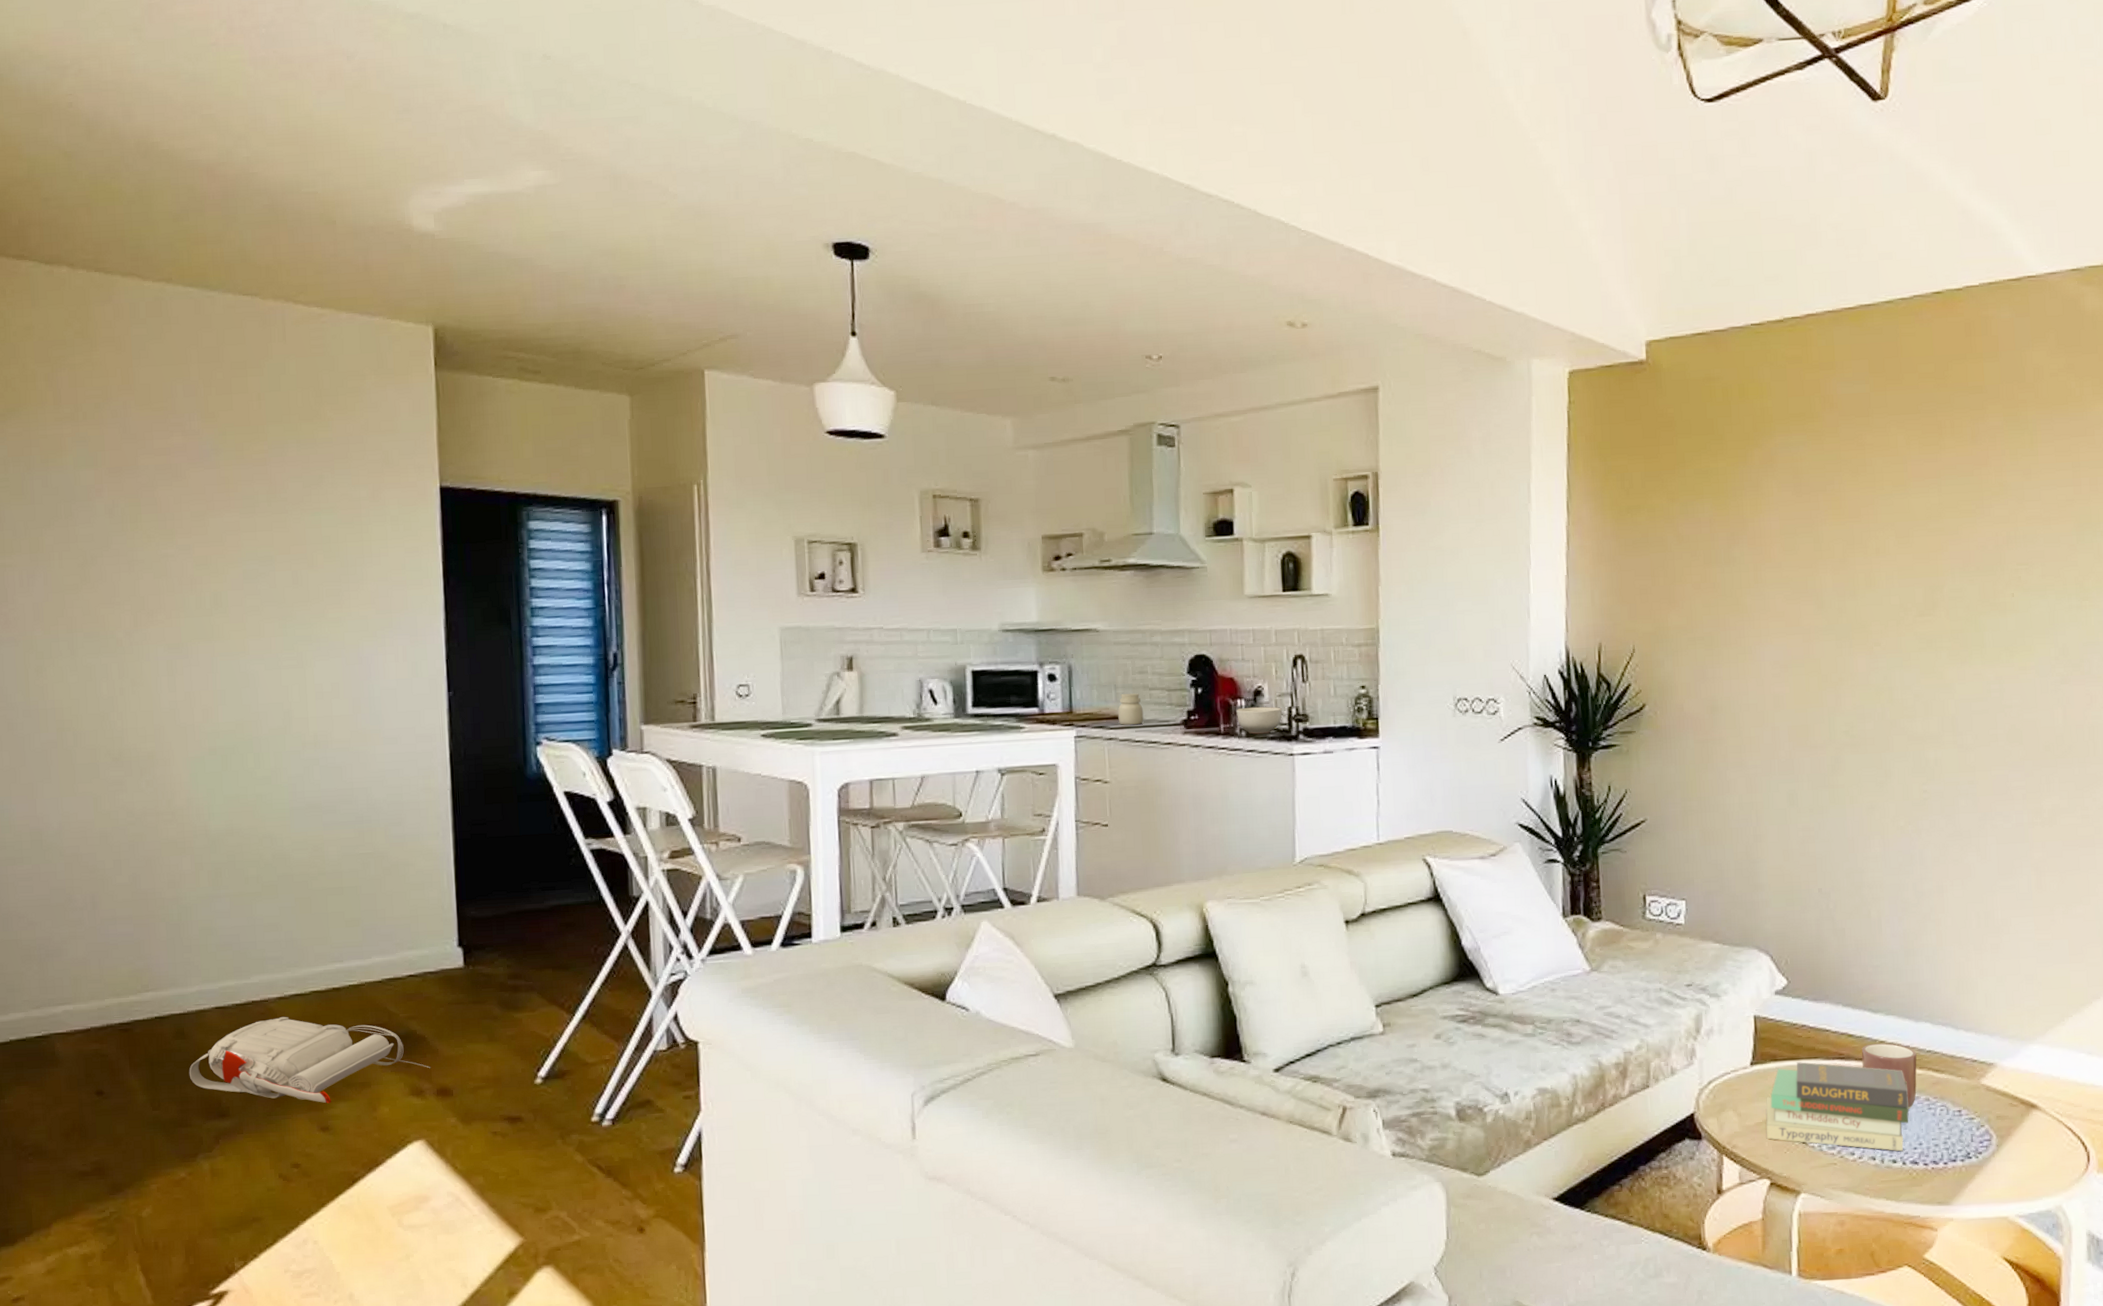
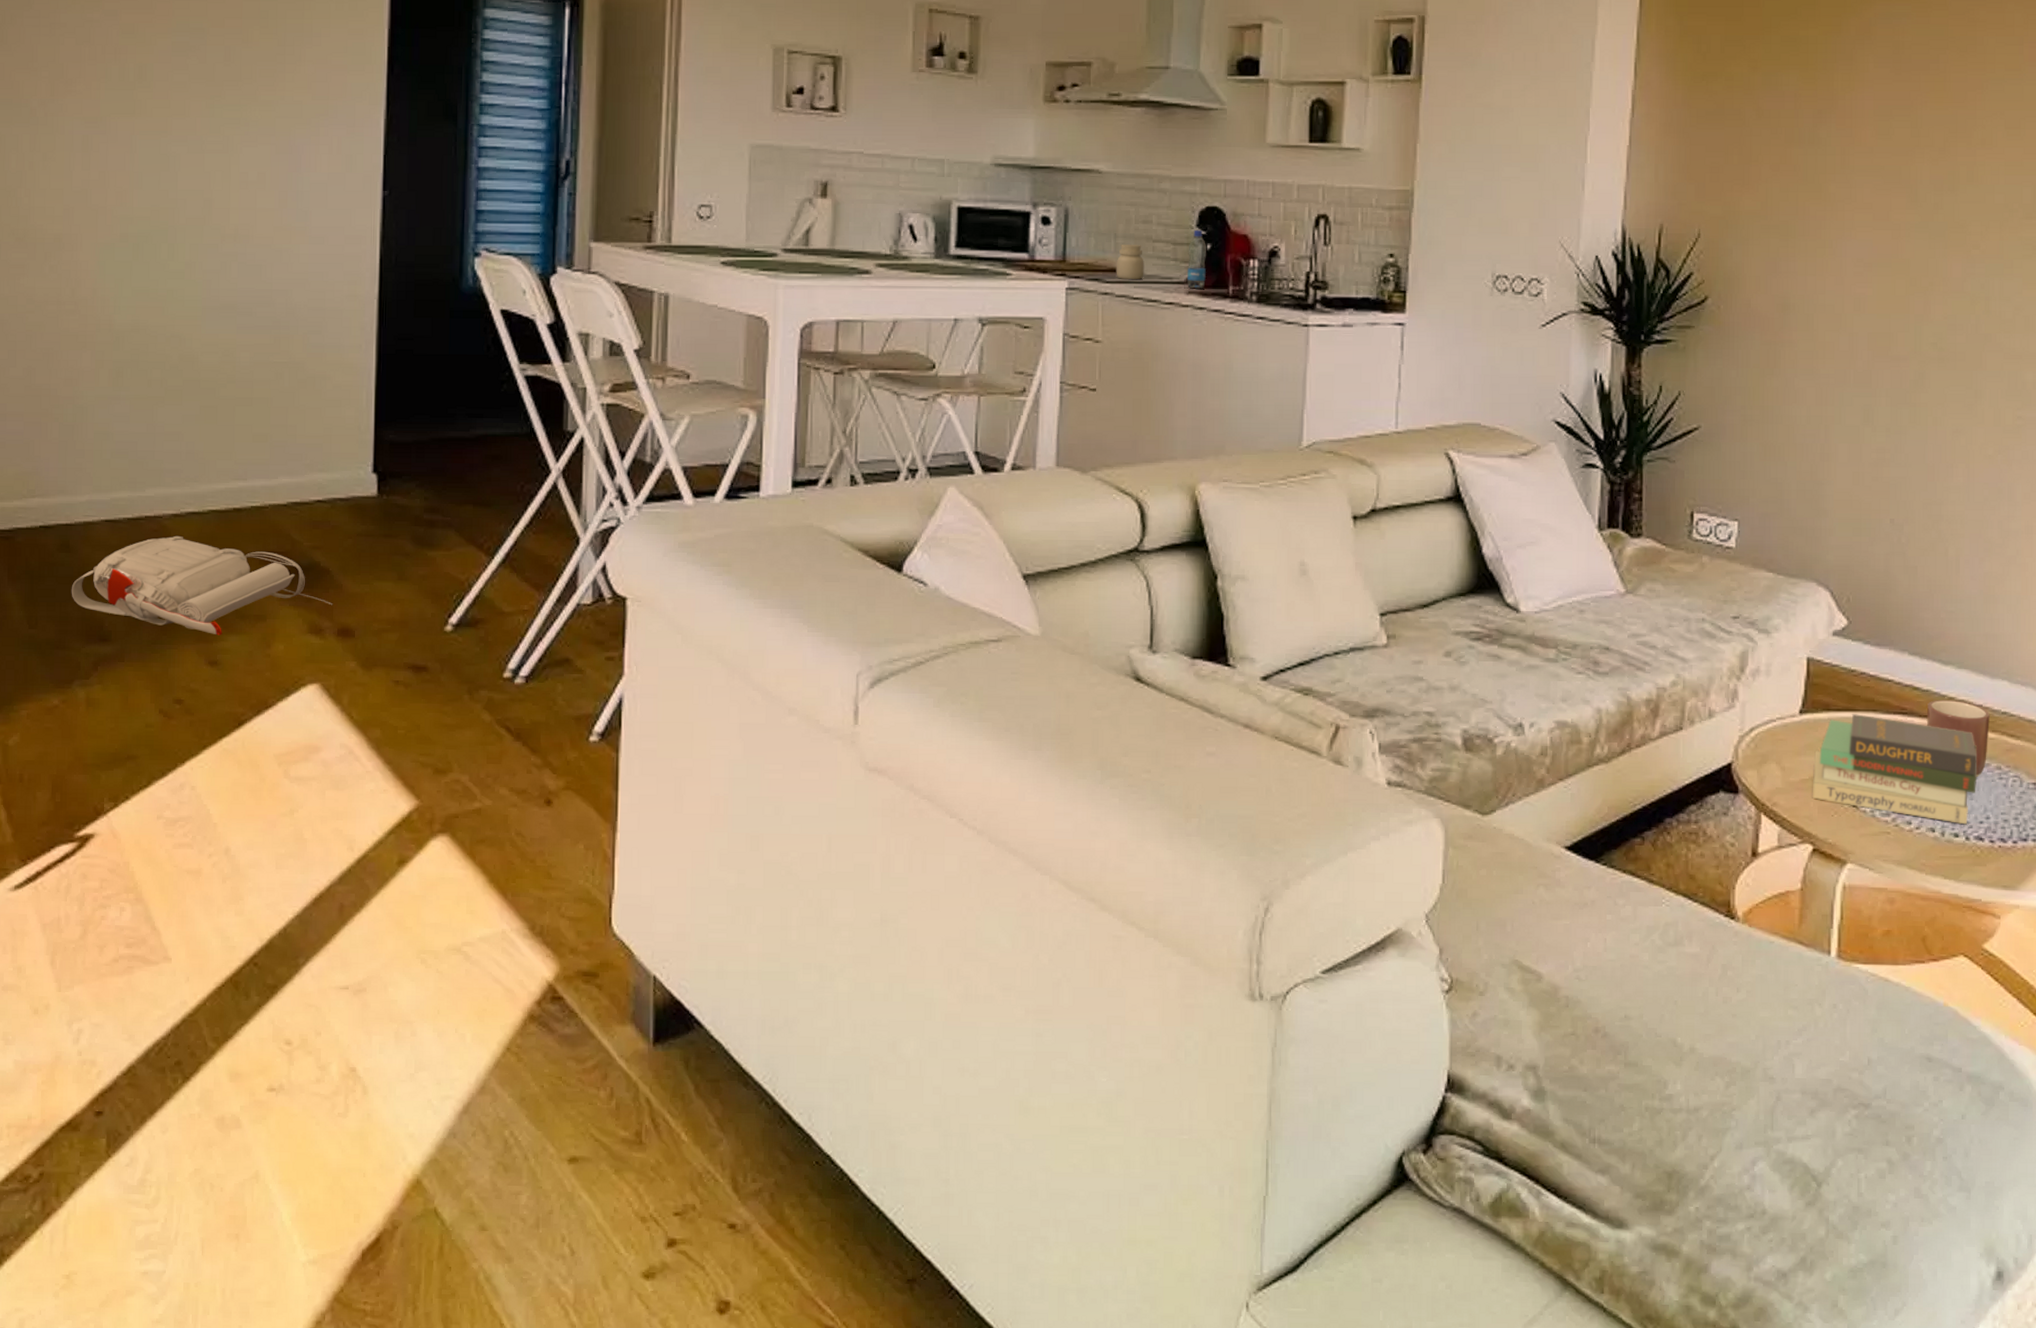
bottle: none [1181,677,1199,730] -> present [1187,230,1207,290]
bowl: present [1236,706,1283,734] -> none [1248,269,1300,300]

